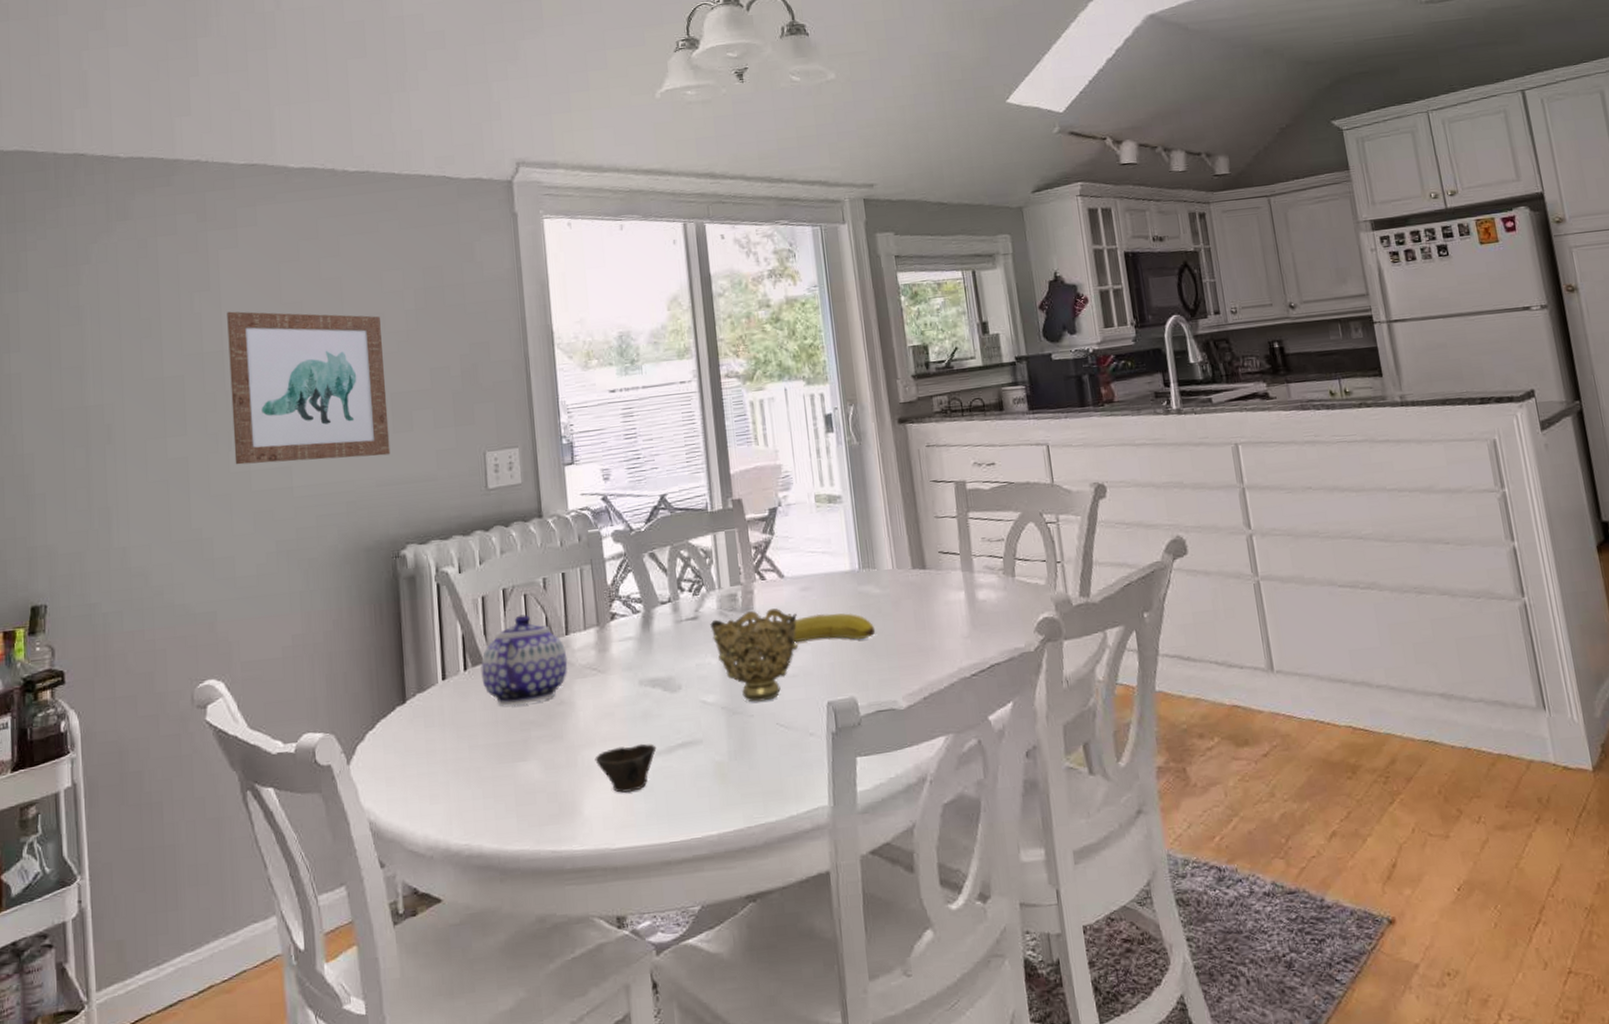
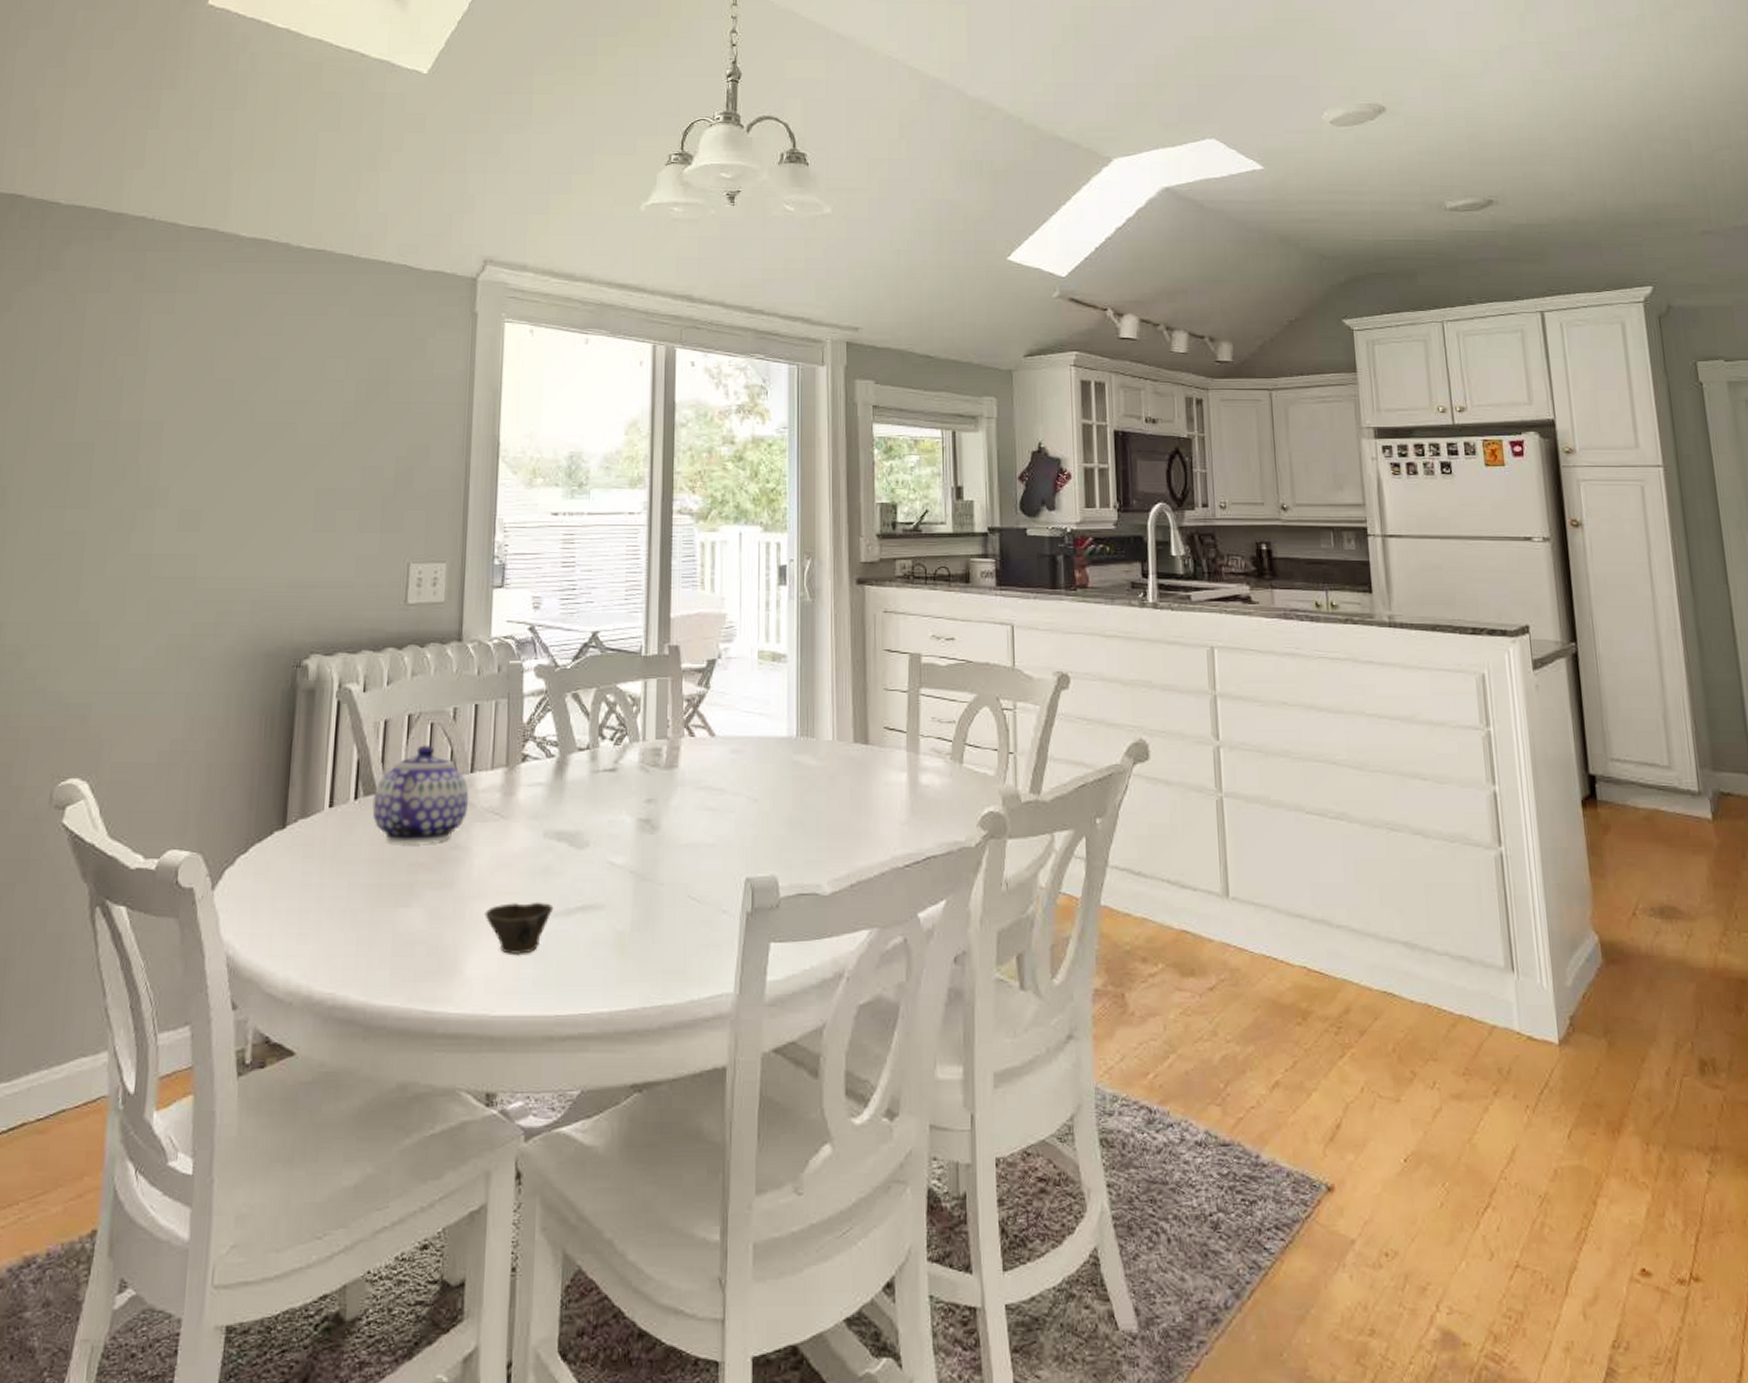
wall art: present [227,311,391,465] -> none [136,381,316,555]
decorative bowl: present [710,608,799,702] -> none [629,769,724,869]
fruit: present [794,613,876,643] -> none [718,780,807,812]

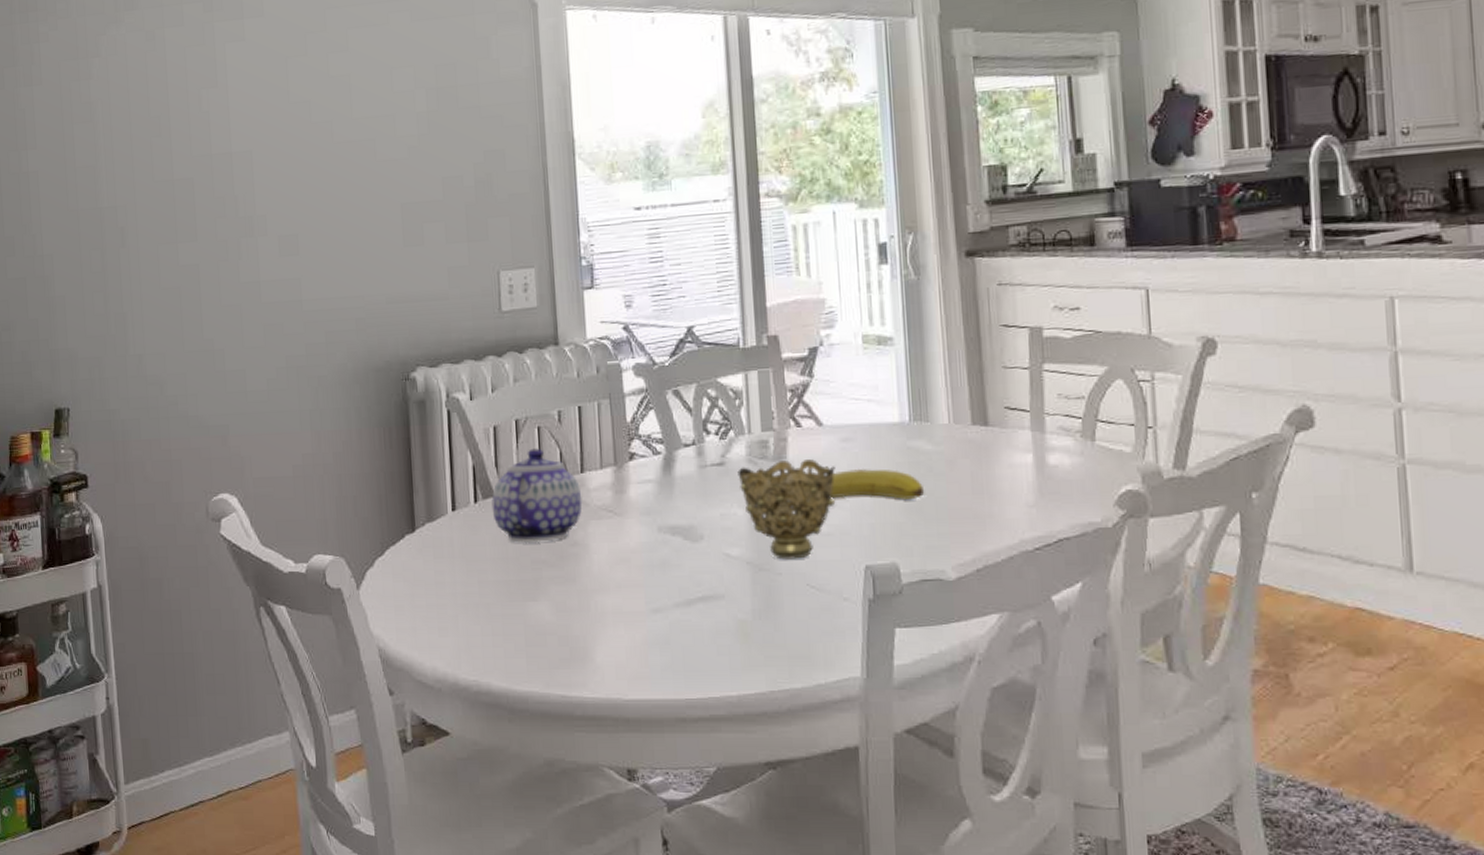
cup: present [484,902,554,956] -> none [608,593,675,644]
decorative bowl: none [629,769,724,869] -> present [737,459,836,560]
fruit: none [718,780,807,812] -> present [830,468,925,499]

